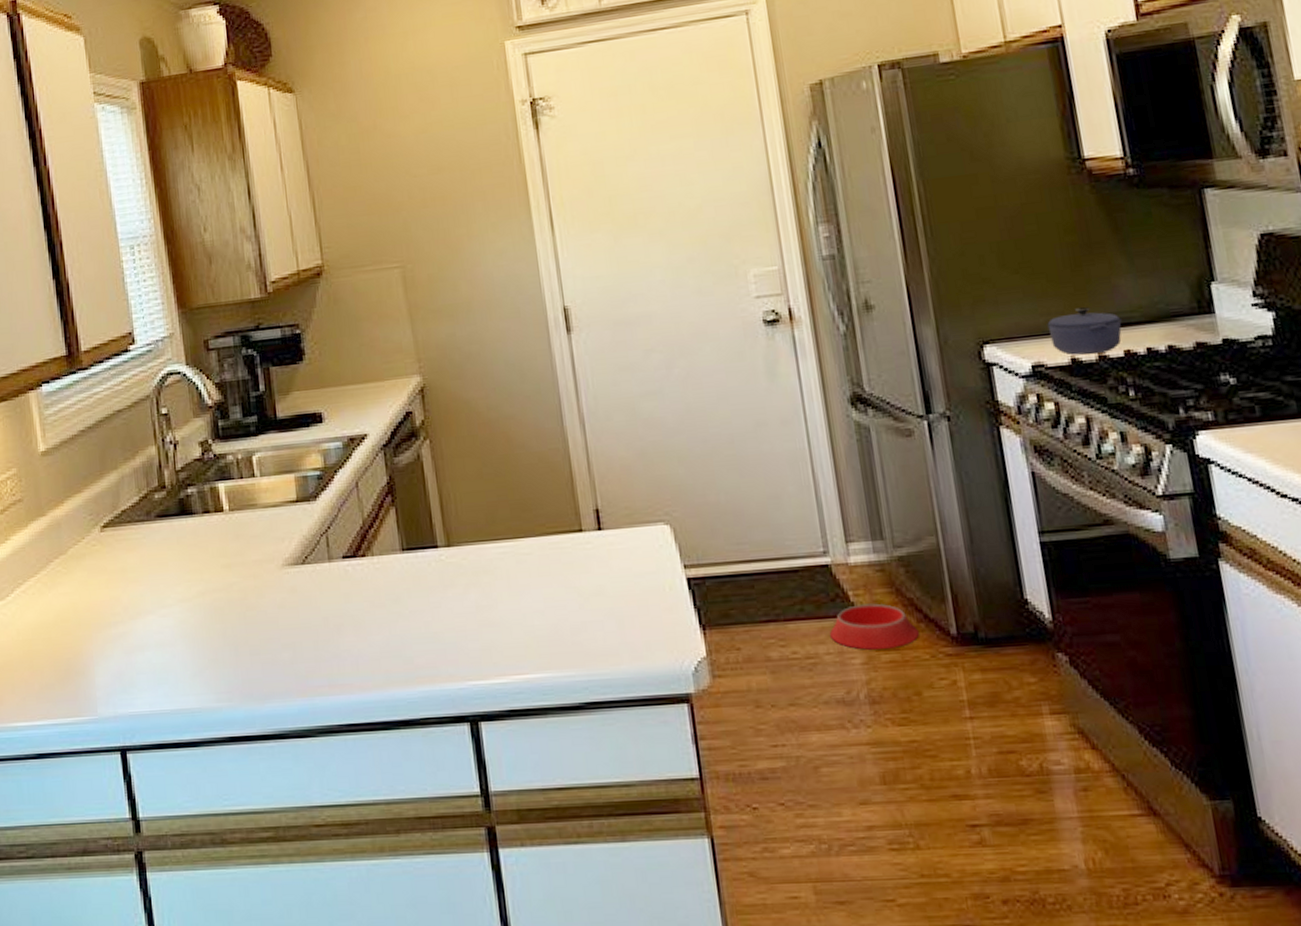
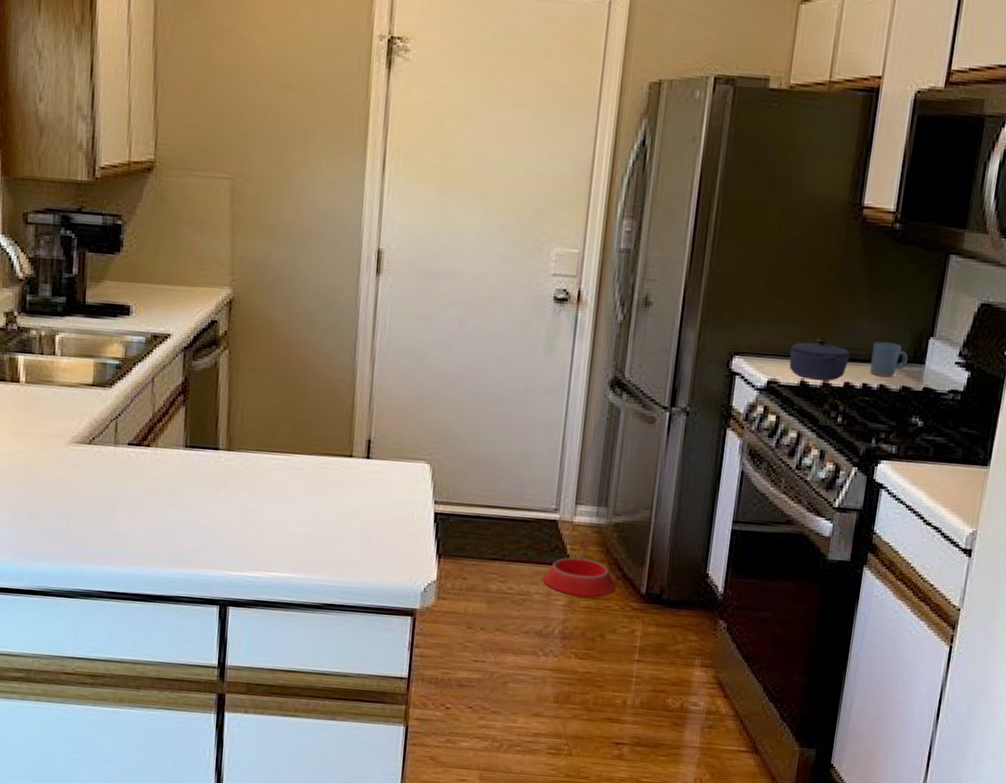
mug: none [1145,296,1193,336] -> present [870,341,908,377]

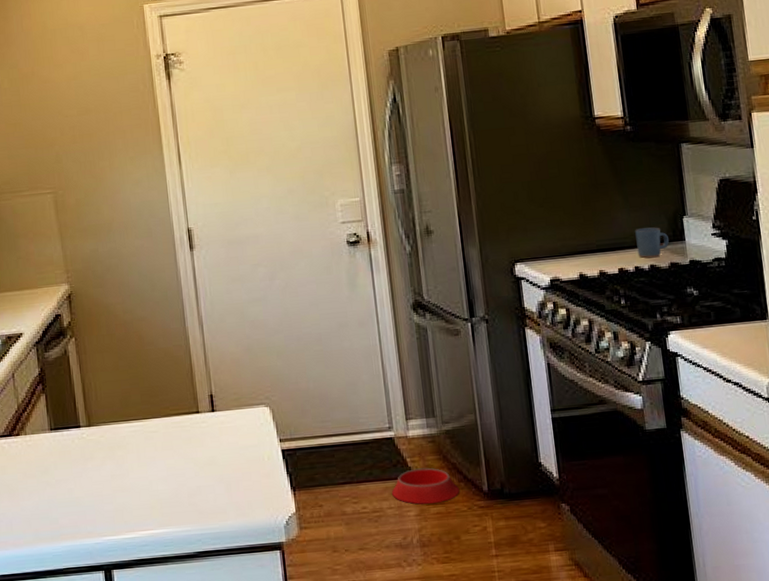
cooking pot: present [789,337,851,381] -> none [563,233,618,272]

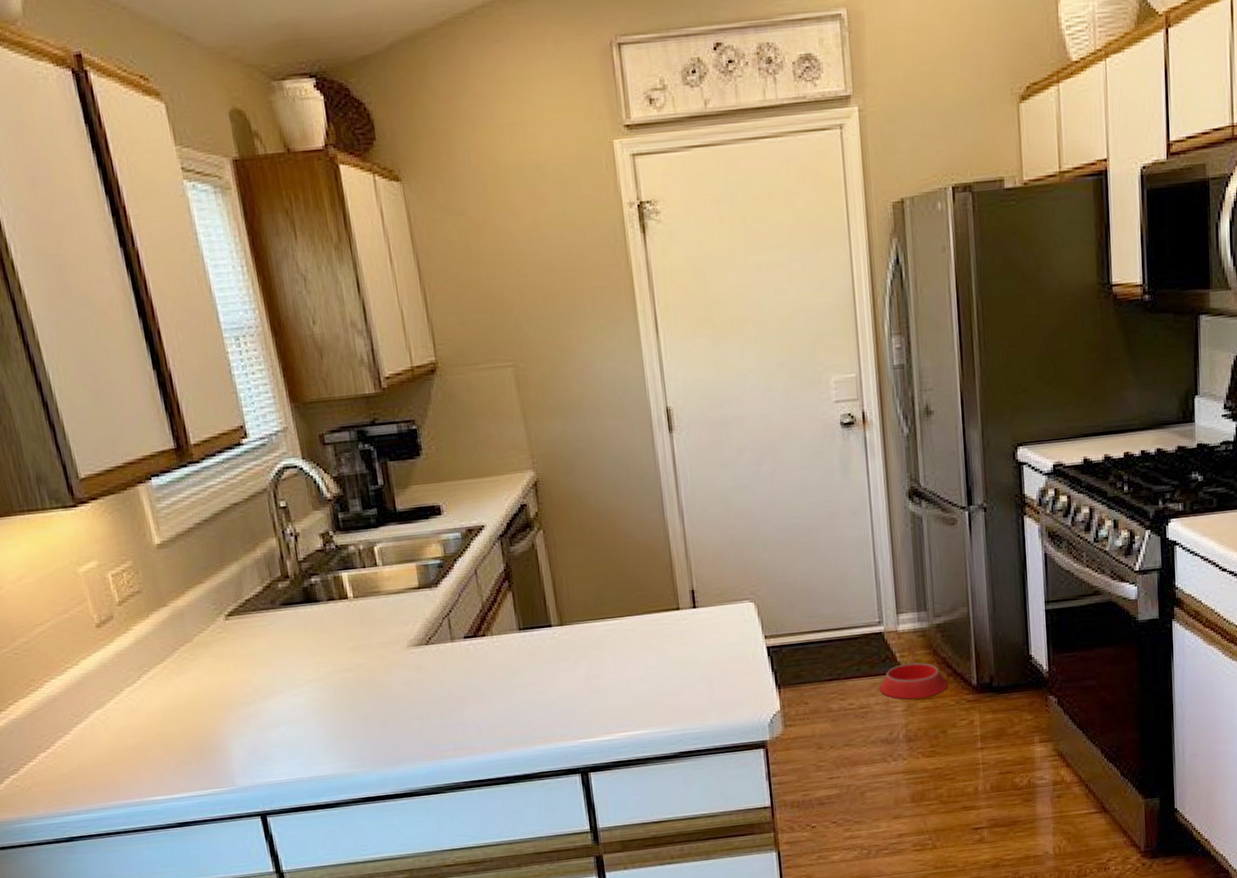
mug: present [635,227,669,258] -> none [1144,407,1178,441]

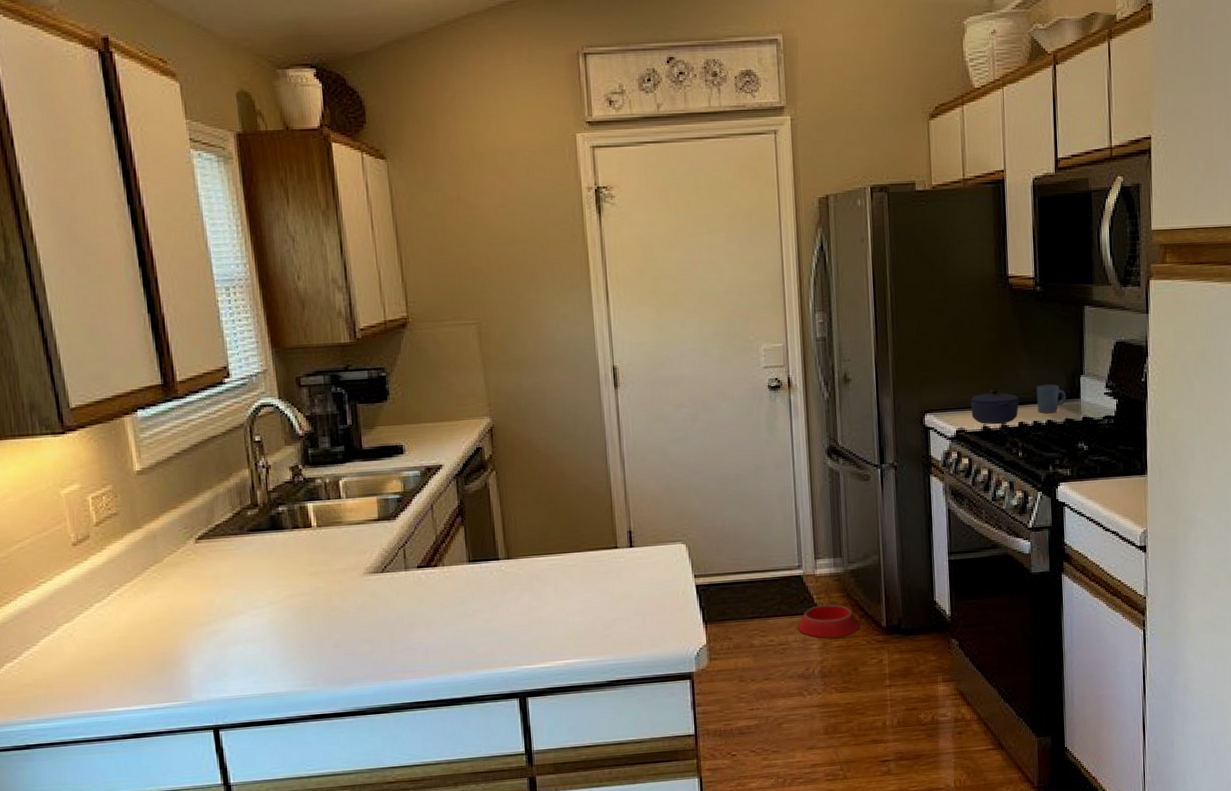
cooking pot: none [1068,414,1125,456] -> present [970,388,1020,424]
mug: none [1144,407,1178,441] -> present [1036,384,1066,413]

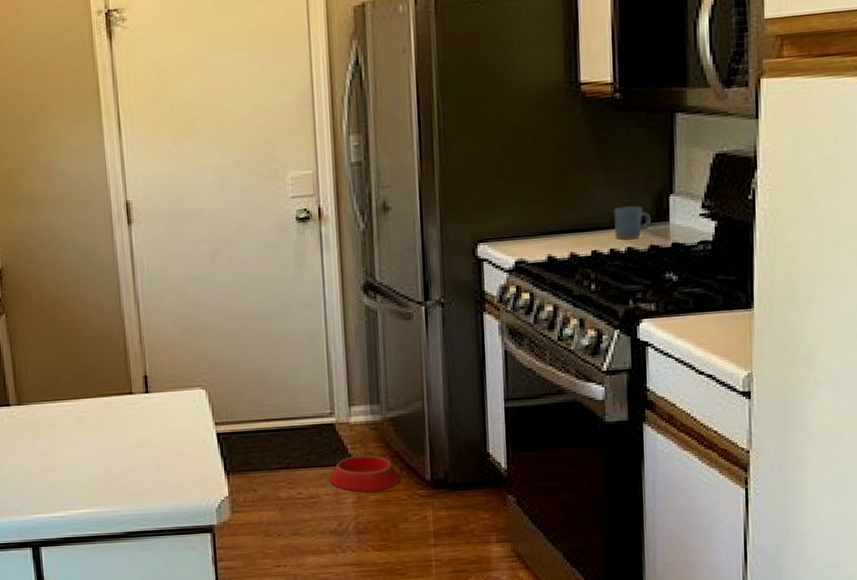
cooking pot: present [970,388,1020,424] -> none [532,212,593,254]

